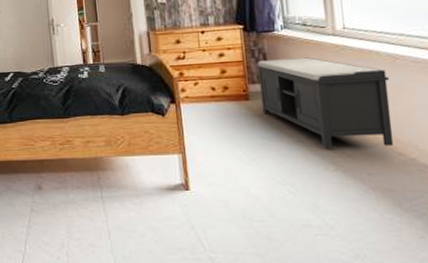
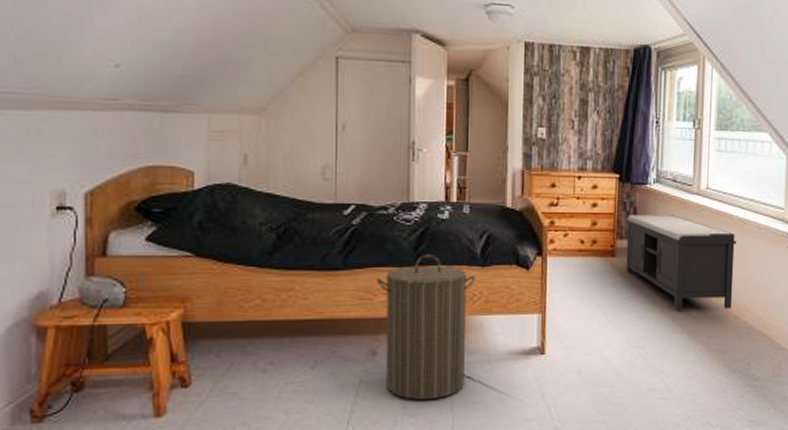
laundry hamper: none [35,108,119,226] -> present [375,255,476,400]

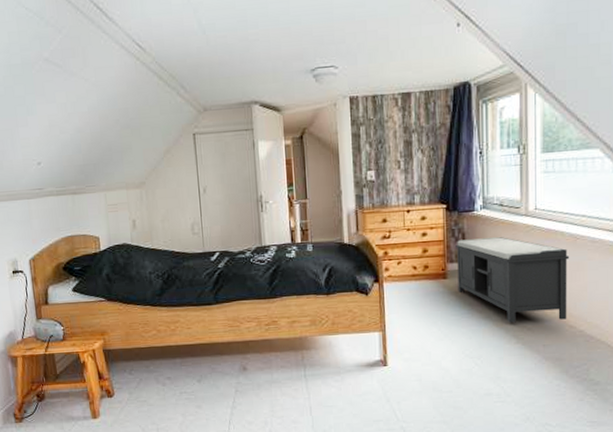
laundry hamper: present [375,255,476,400] -> none [240,288,322,405]

